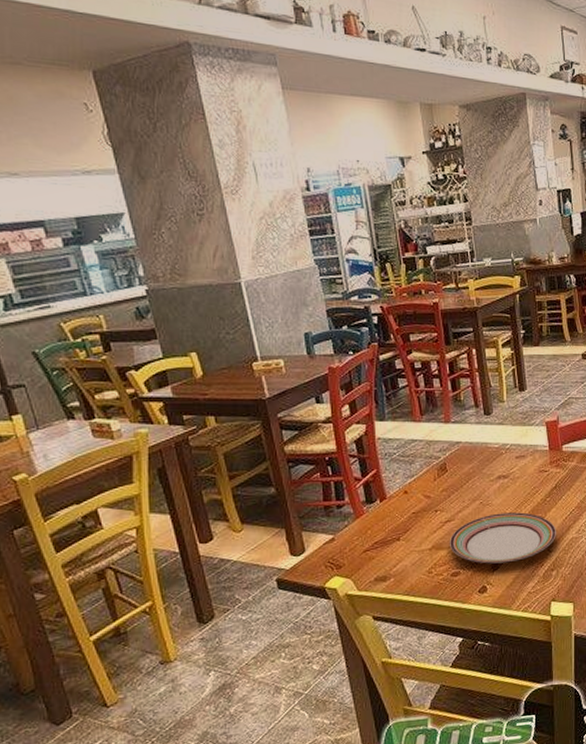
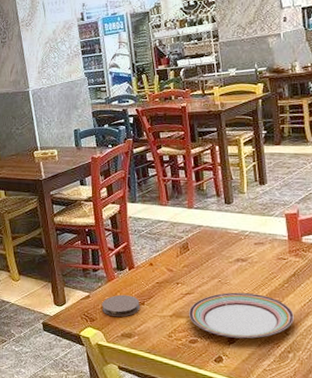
coaster: none [350,531,395,560] -> present [102,294,140,317]

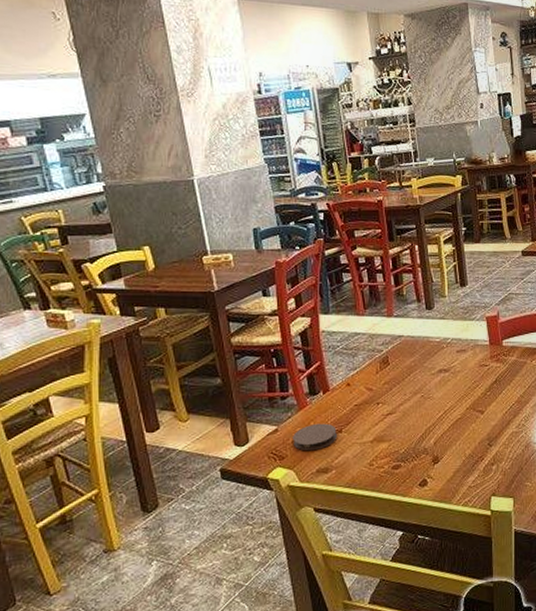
plate: present [189,292,294,339] -> none [391,406,496,457]

